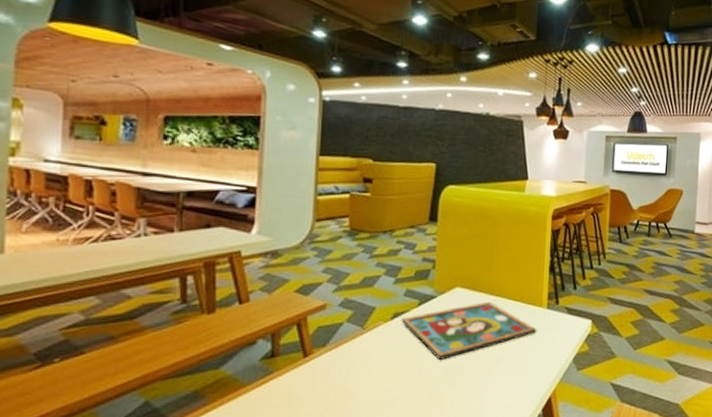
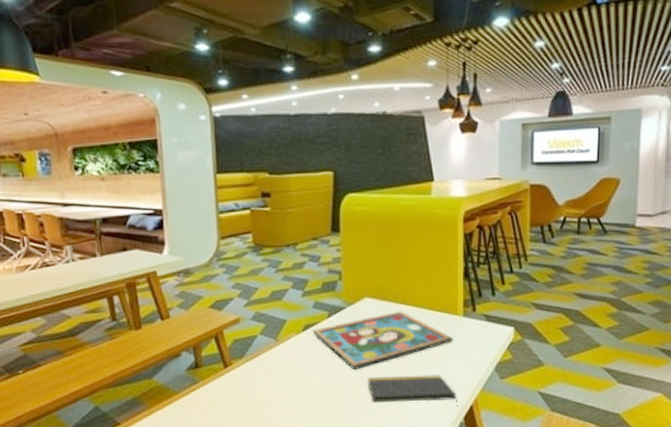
notepad: none [452,366,538,401] -> present [367,375,458,410]

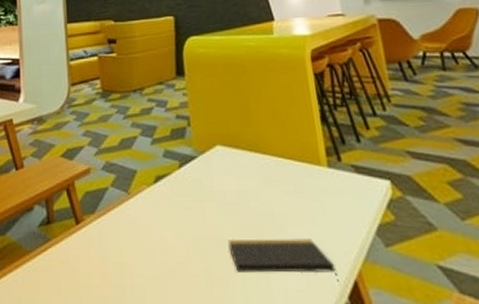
framed painting: present [312,311,453,370] -> none [164,160,321,231]

